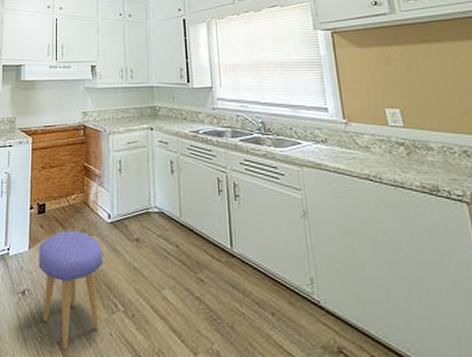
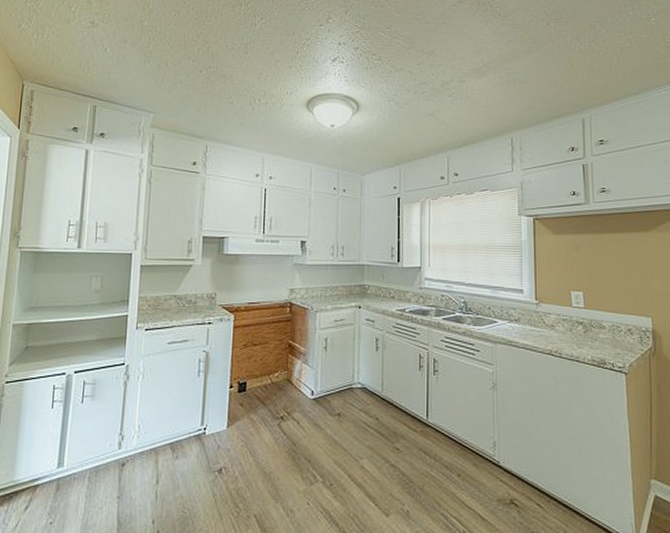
stool: present [39,230,103,350] -> none [237,407,304,522]

